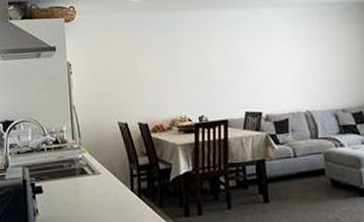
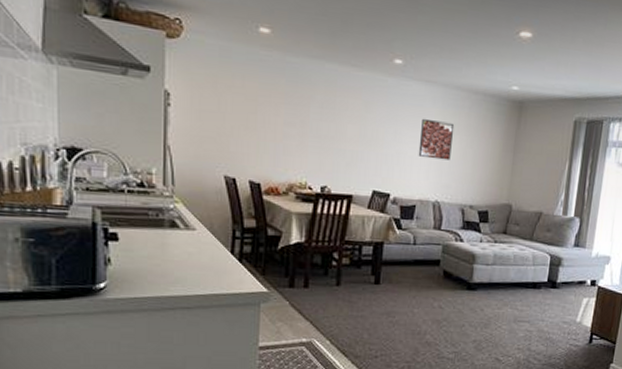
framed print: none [278,36,312,73] -> present [418,118,455,161]

